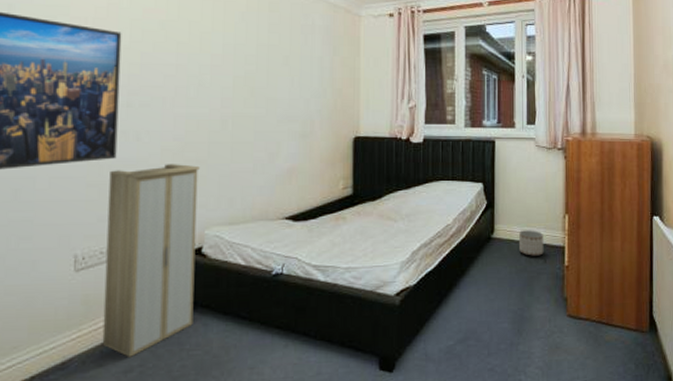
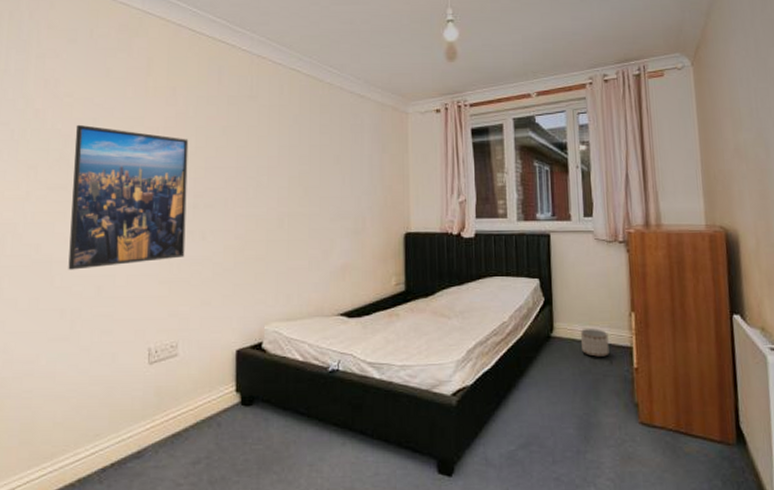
cabinet: present [102,164,200,357] -> none [173,262,259,449]

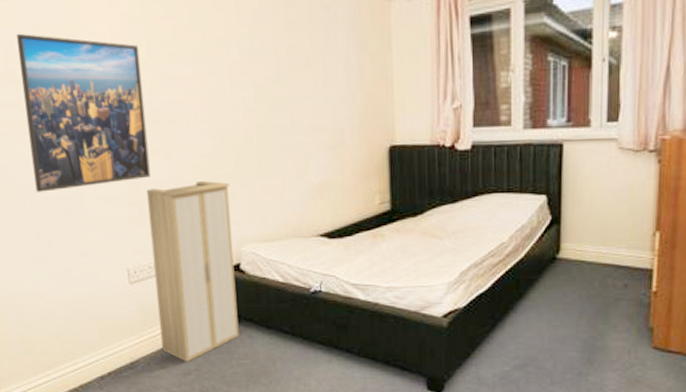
cabinet: none [173,262,259,449] -> present [147,181,239,362]
planter: present [581,329,609,357] -> none [592,250,625,280]

